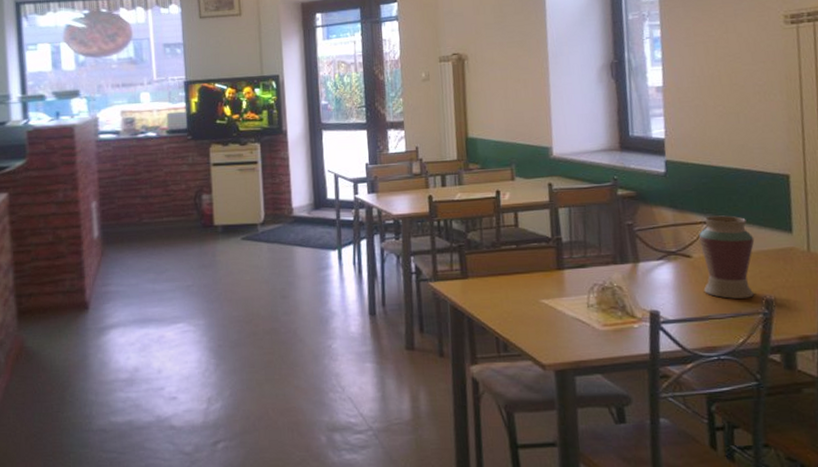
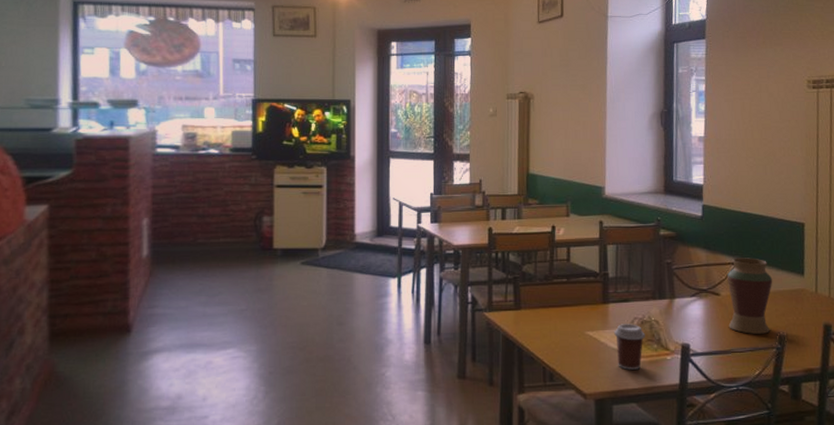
coffee cup: none [572,290,608,339] -> present [614,324,645,370]

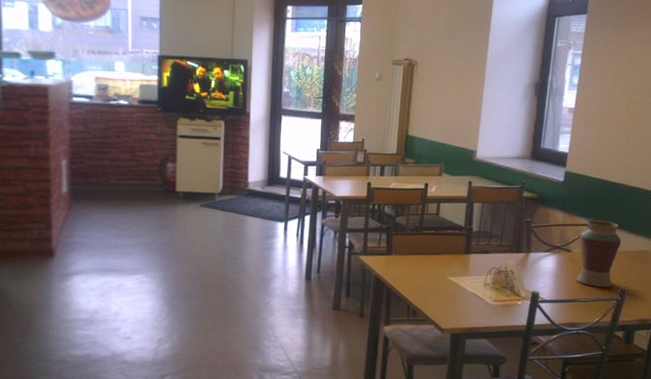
coffee cup: present [614,324,645,370] -> none [473,272,500,311]

